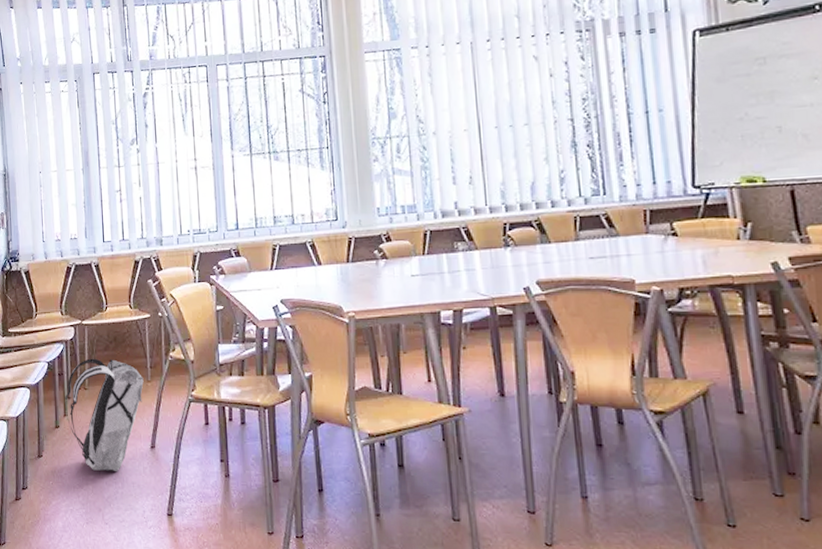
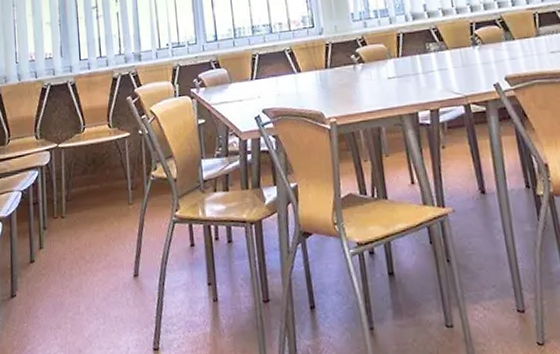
backpack: present [65,358,144,471] -> none [40,183,125,307]

